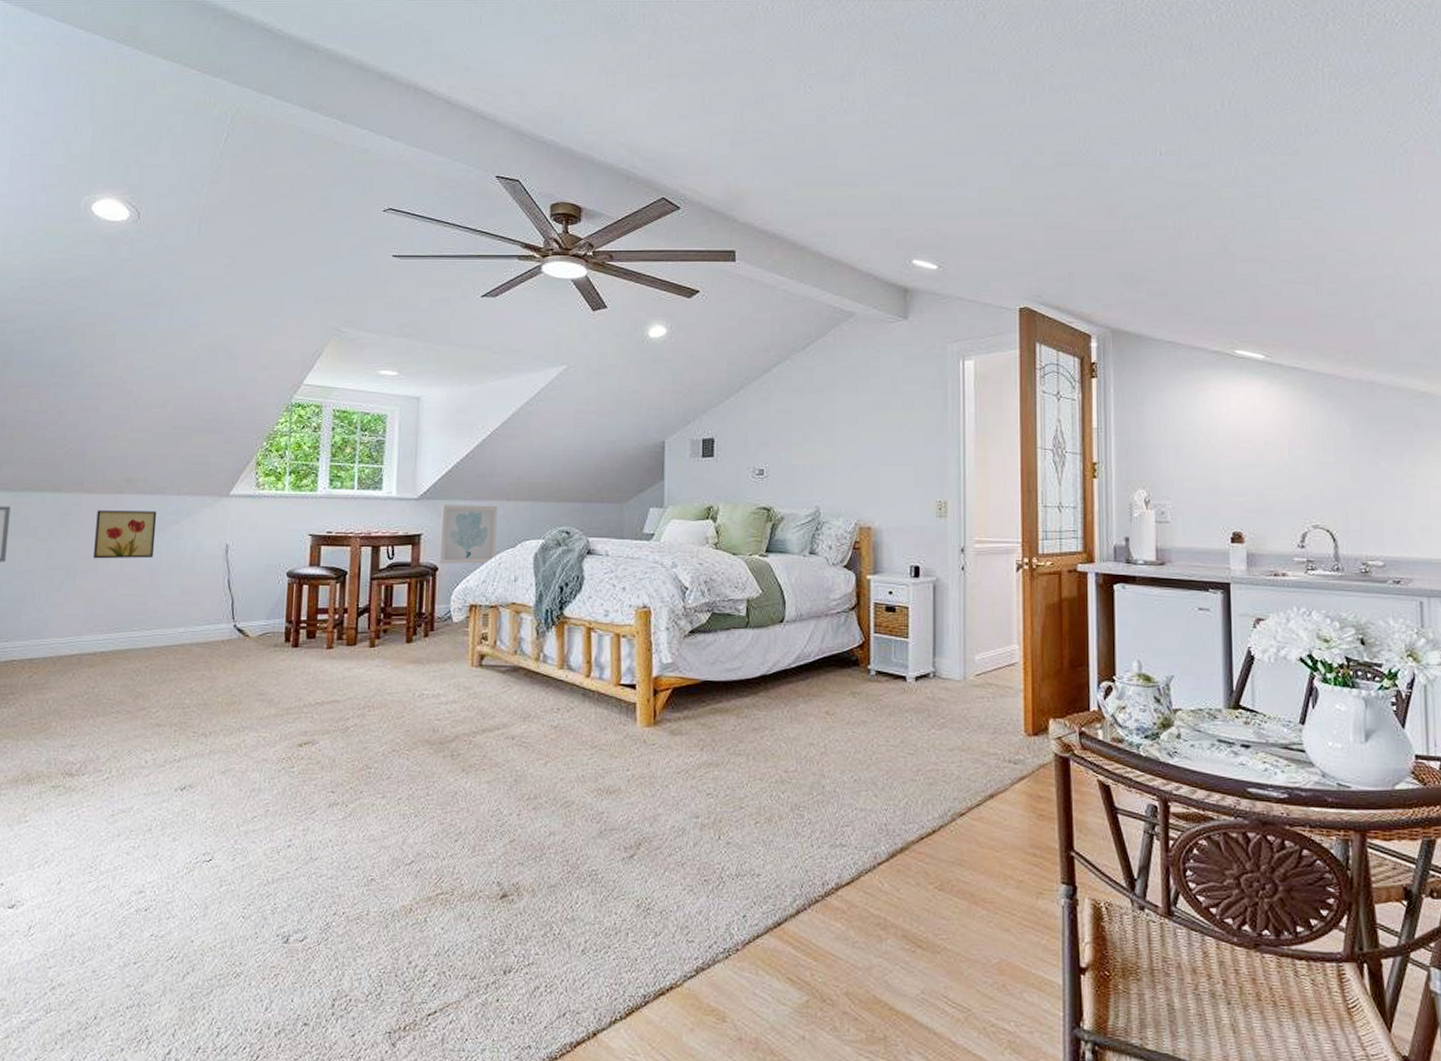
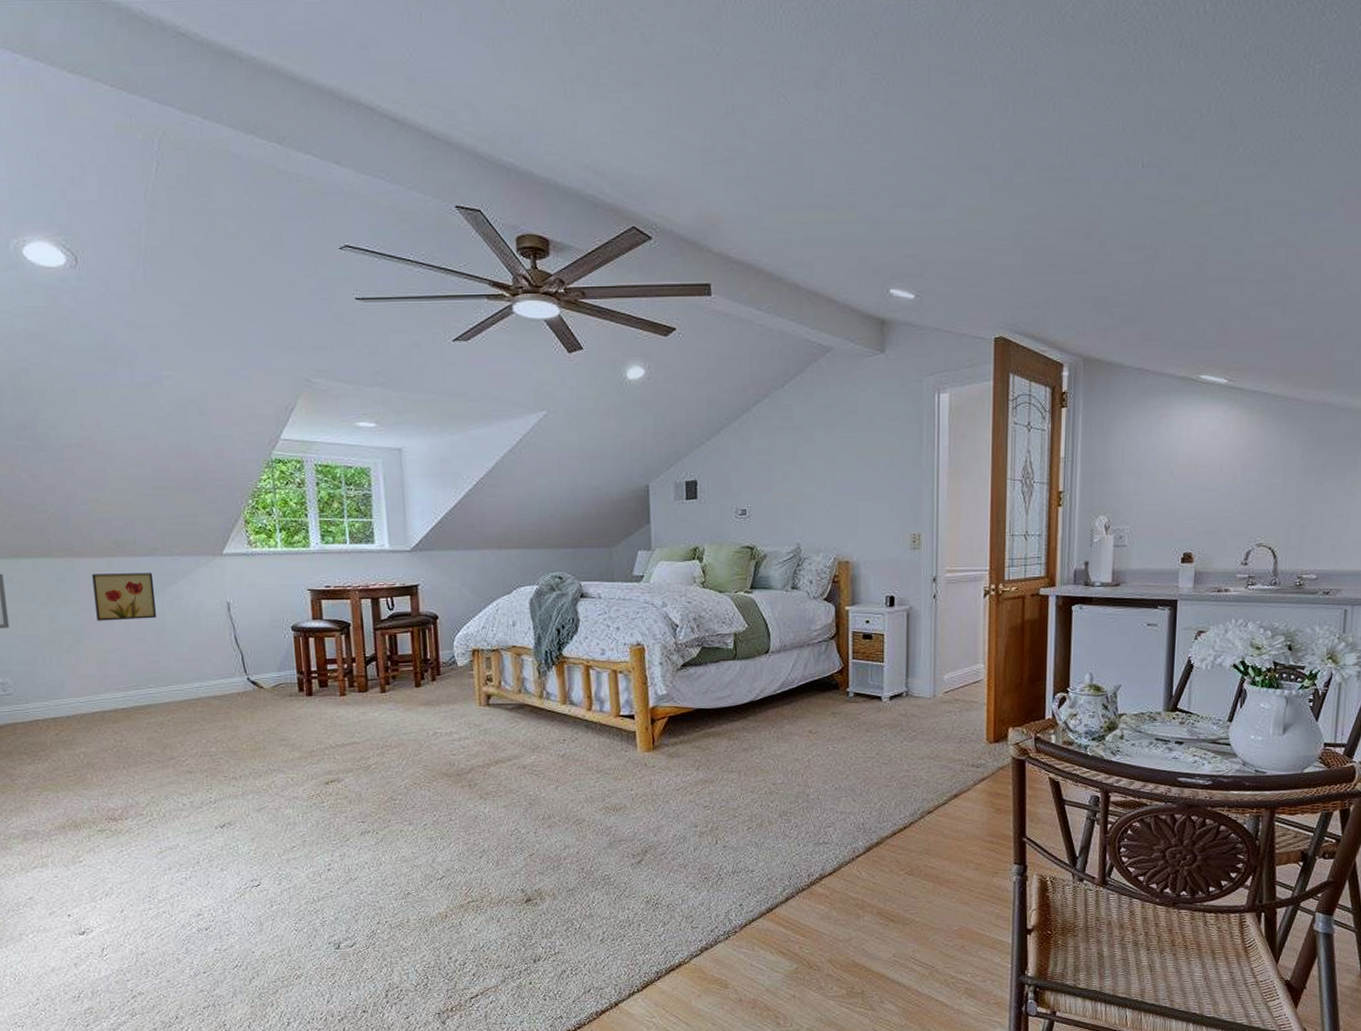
wall art: present [439,504,498,565] -> none [435,554,493,613]

